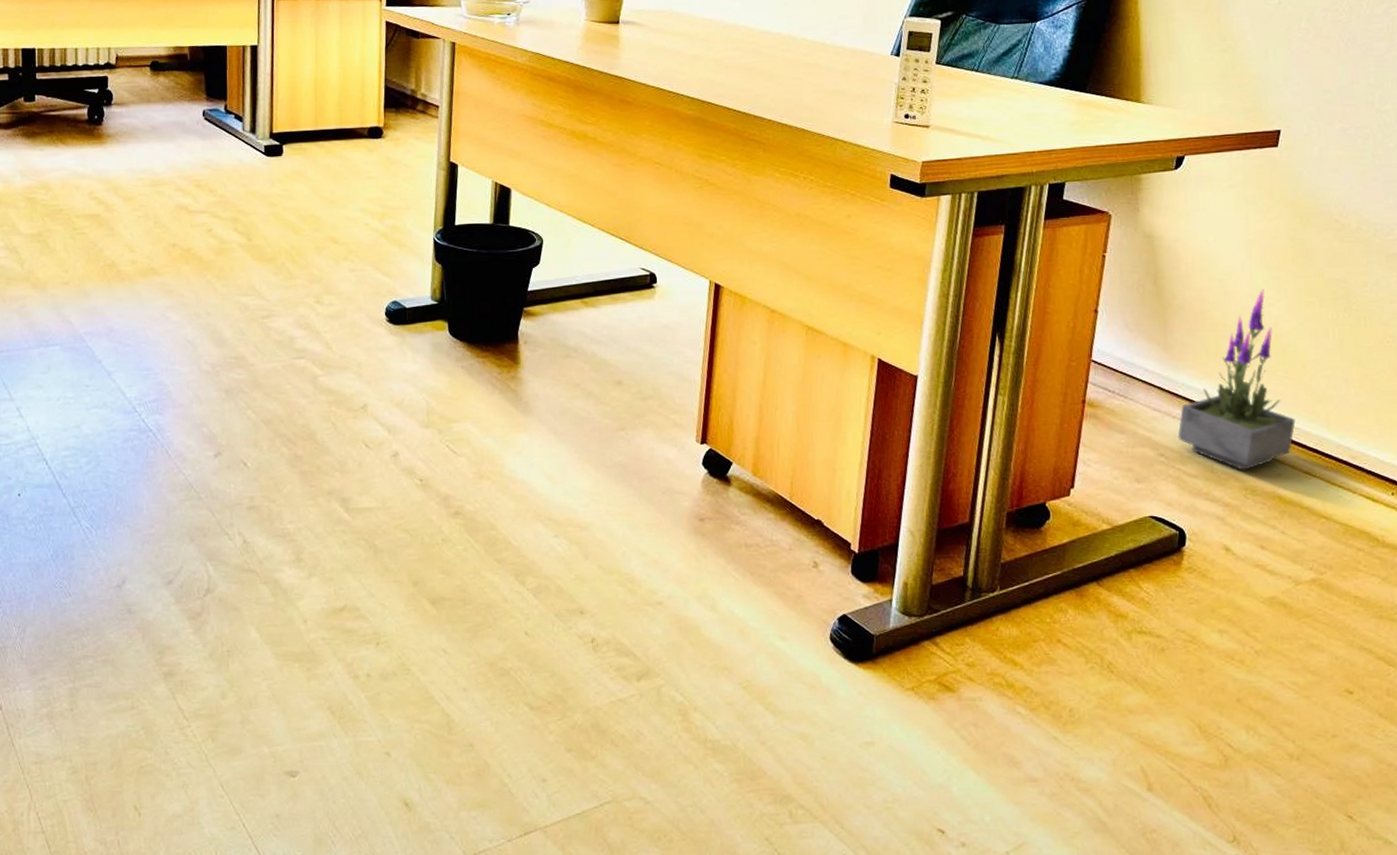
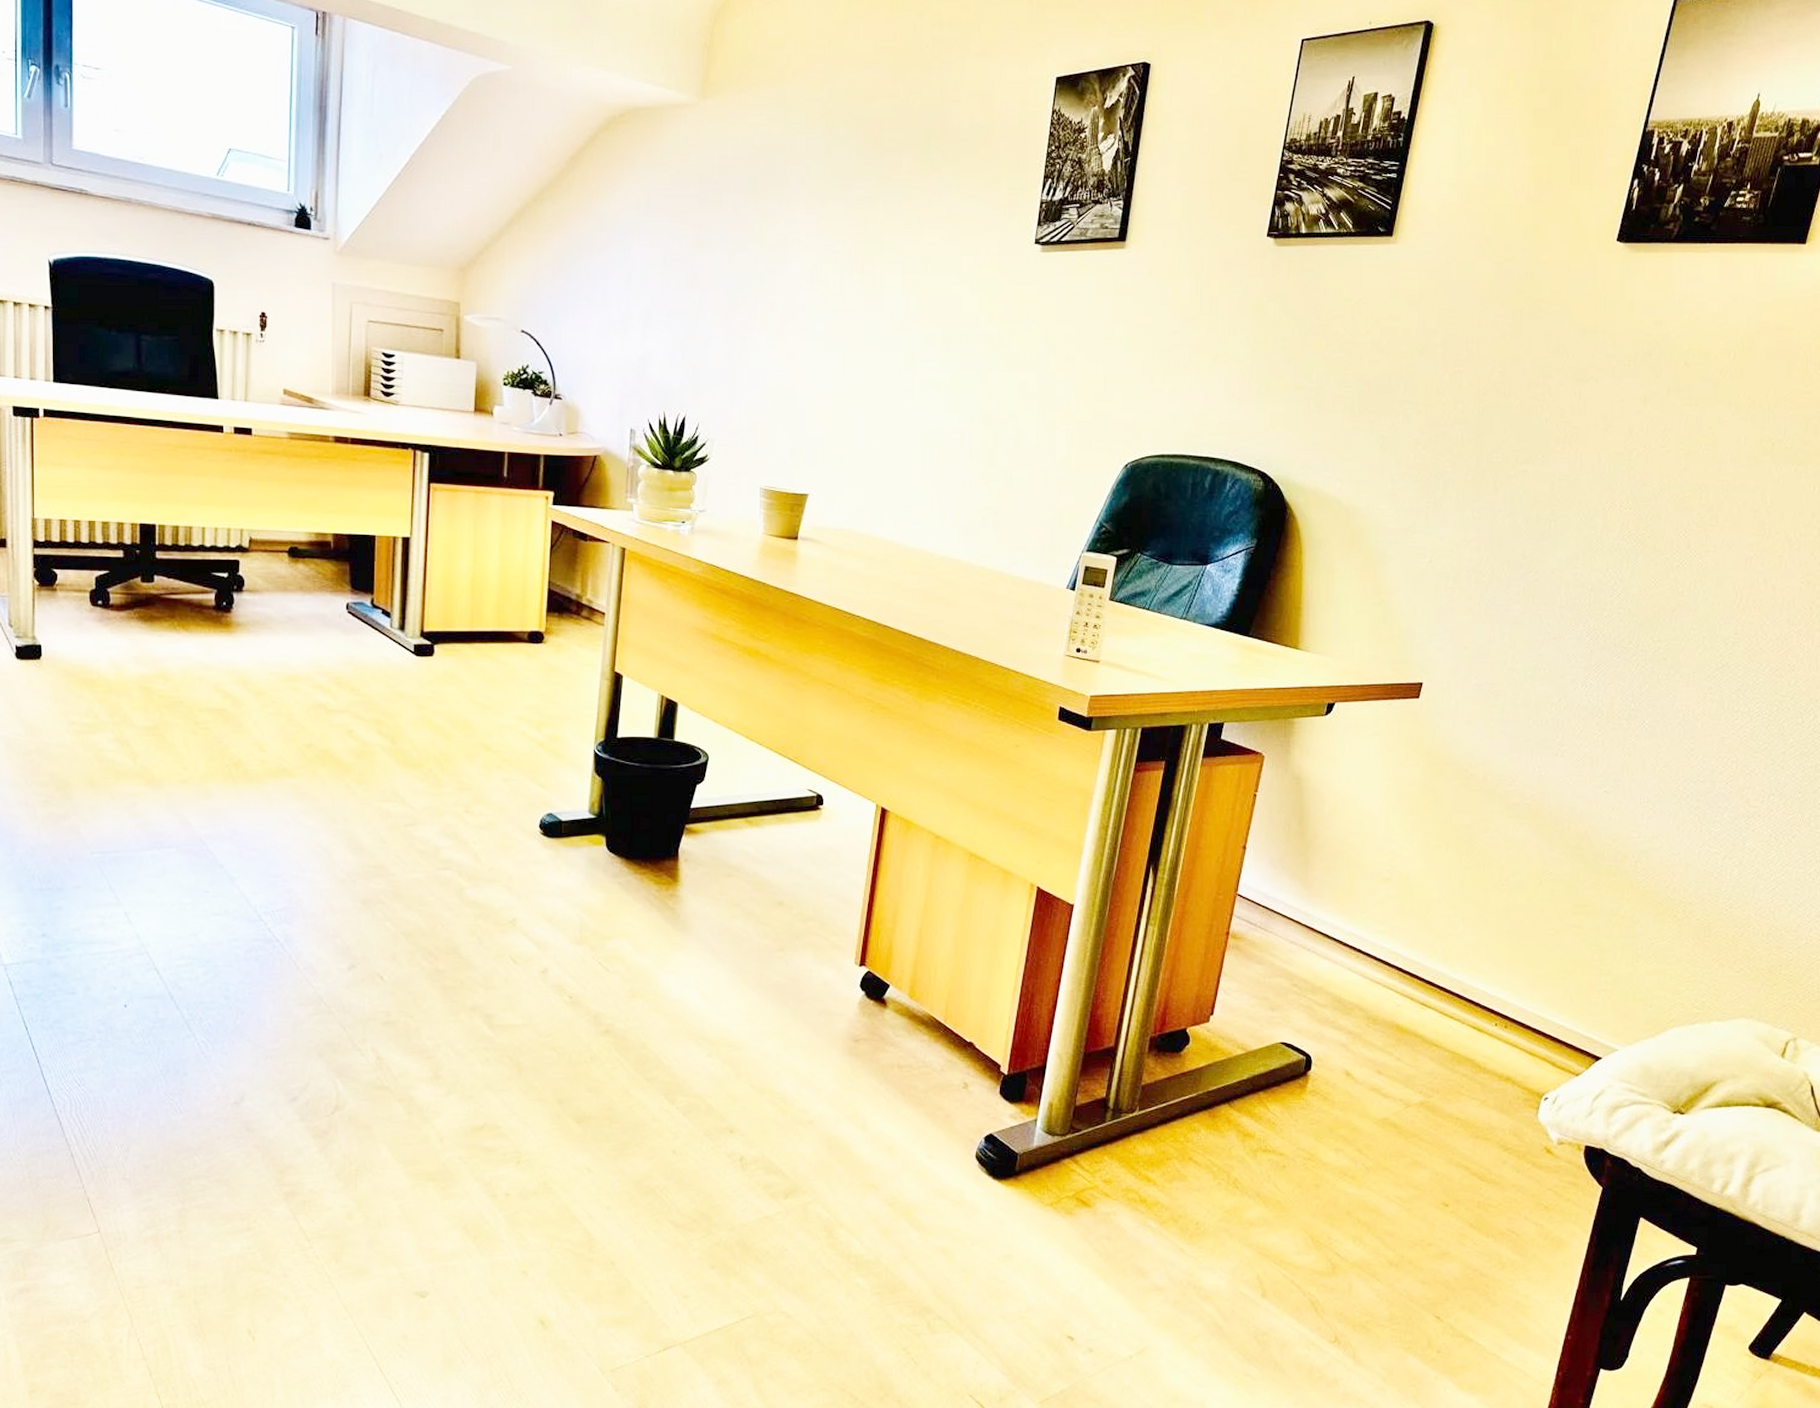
potted plant: present [1177,289,1296,470] -> none [1311,832,1417,1001]

